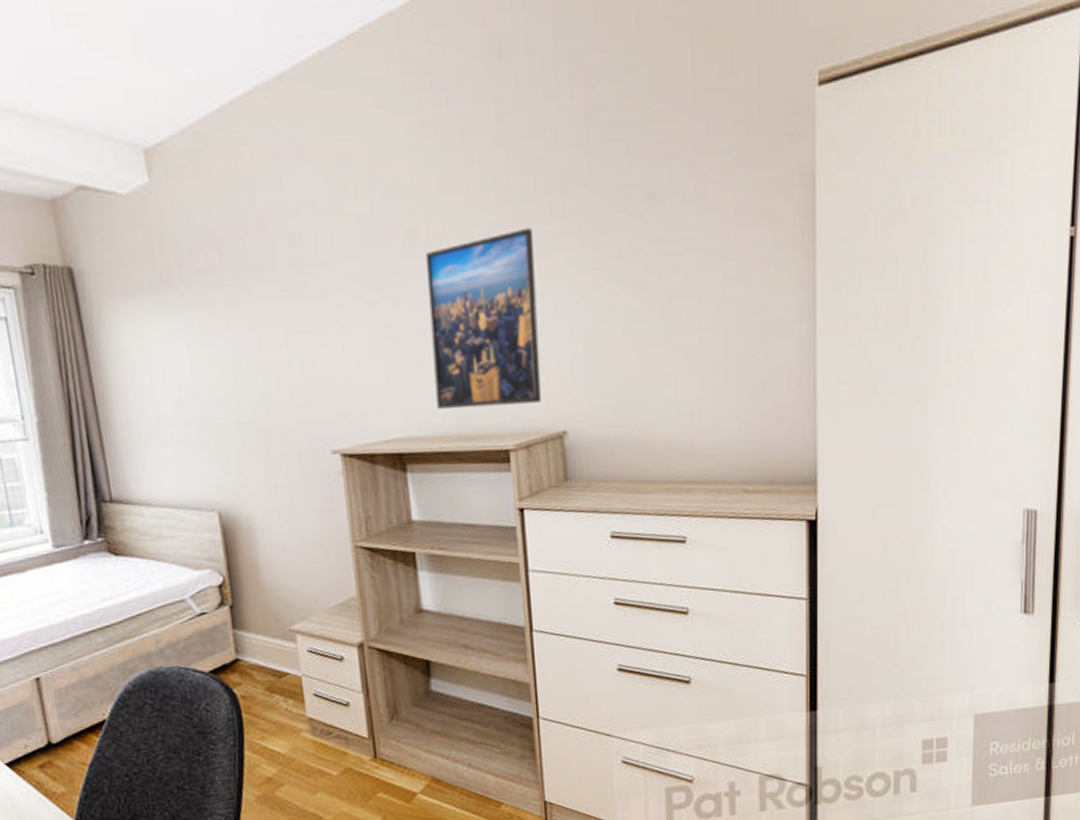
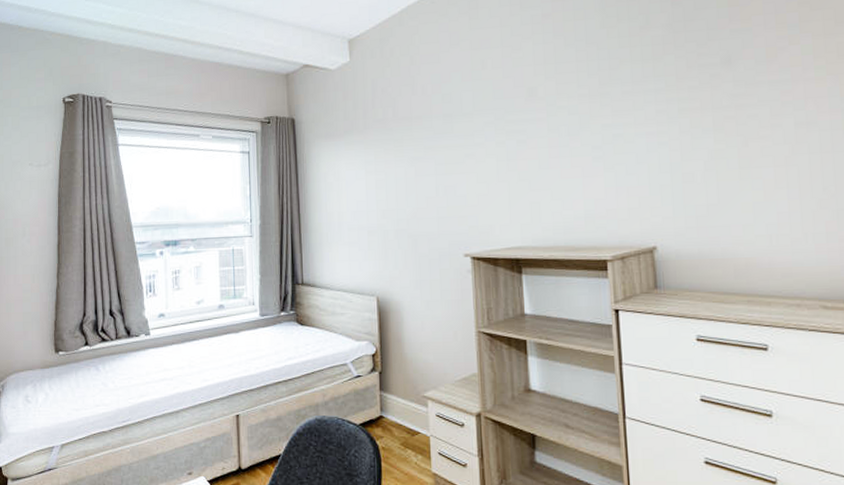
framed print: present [425,227,542,410] -> none [542,86,635,226]

